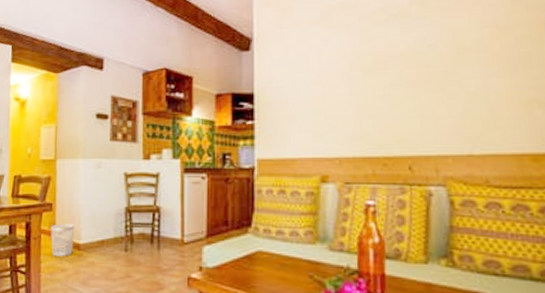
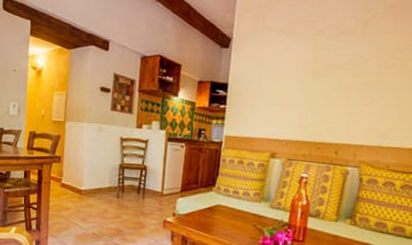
wastebasket: present [51,224,75,256] -> none [58,173,79,199]

